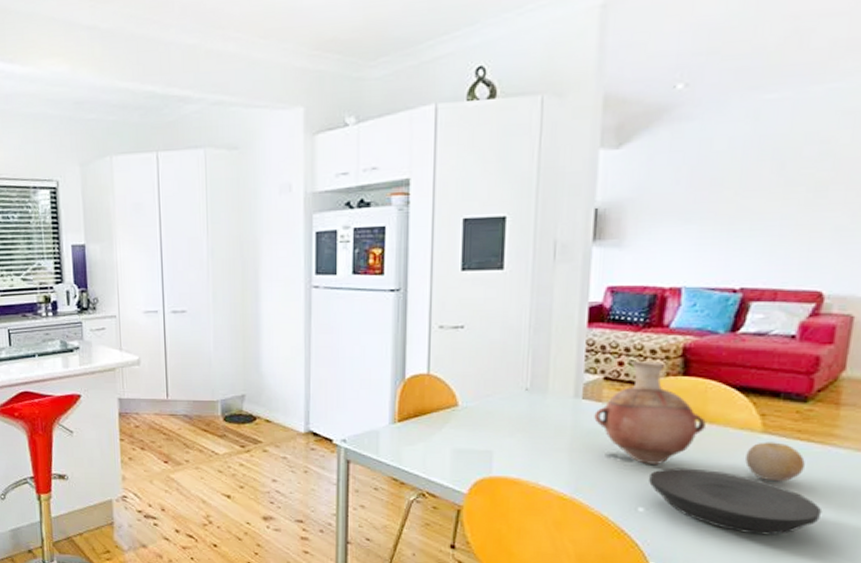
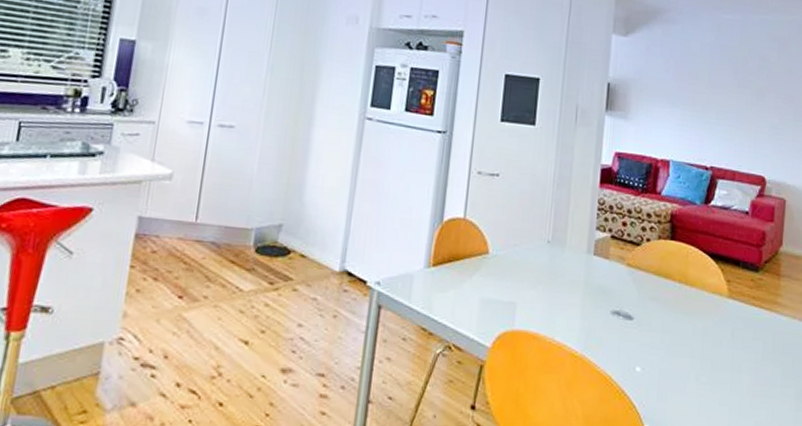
vase: present [594,361,706,466] -> none [602,223,688,325]
plate: present [648,467,823,535] -> none [644,327,773,398]
fruit: present [745,442,805,482] -> none [717,306,759,345]

